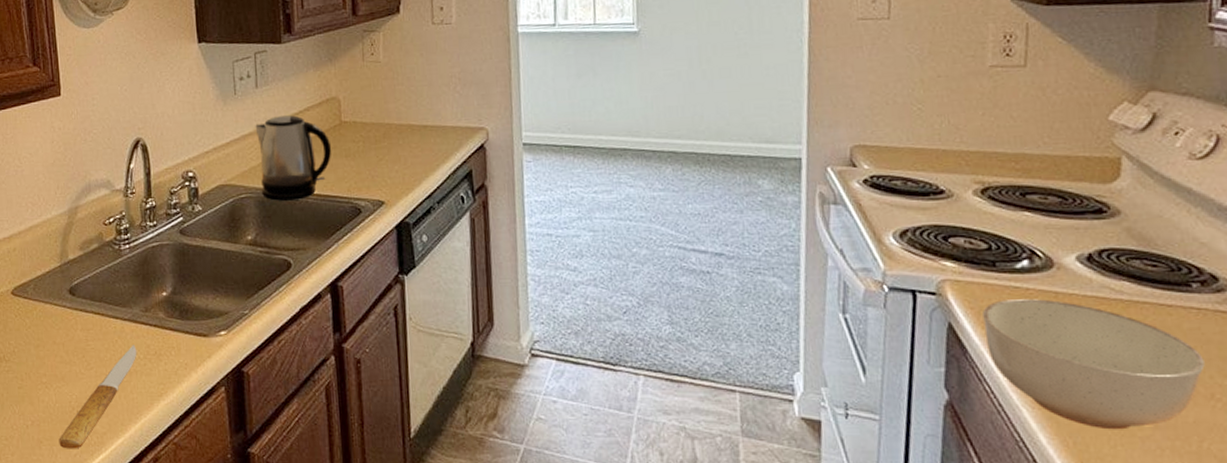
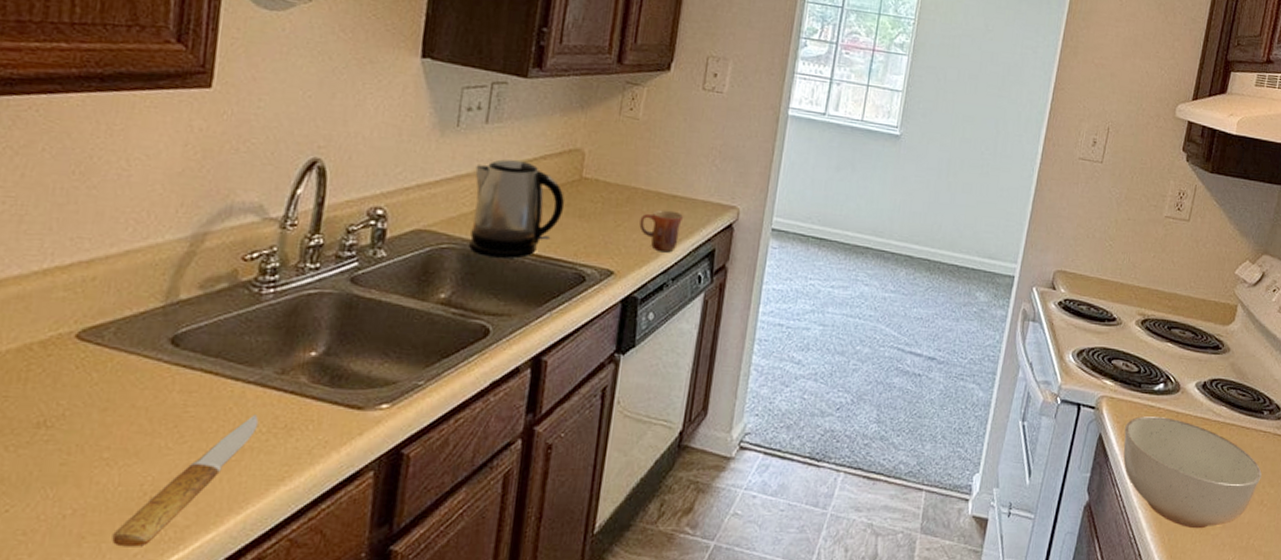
mug: none [398,139,438,179] -> present [639,209,684,253]

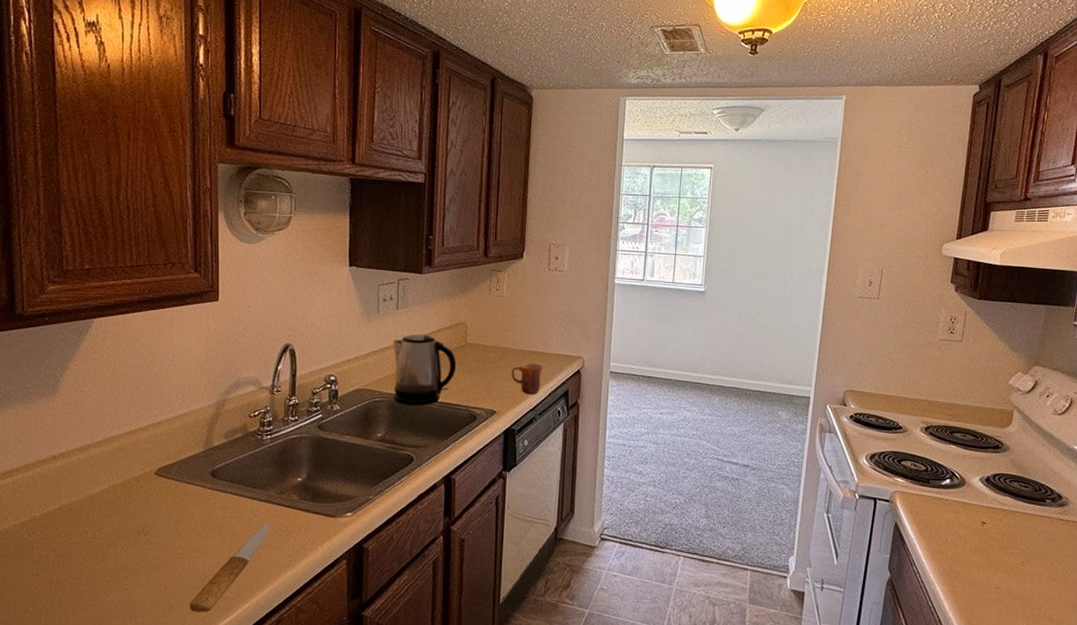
bowl: present [1123,416,1262,529] -> none [917,507,1048,600]

